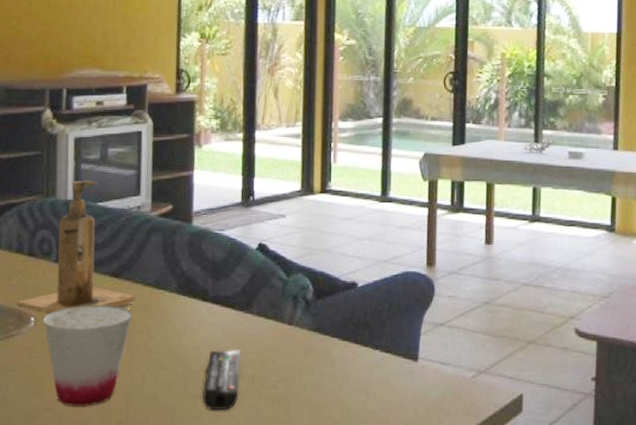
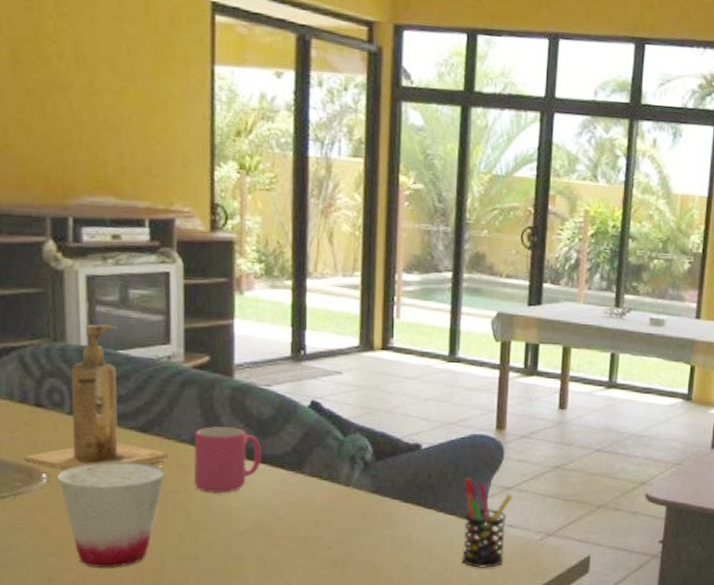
mug: none [156,270,215,333] -> present [193,426,261,493]
remote control: present [203,350,242,411] -> none [249,511,293,572]
pen holder: none [397,315,444,407] -> present [462,478,513,568]

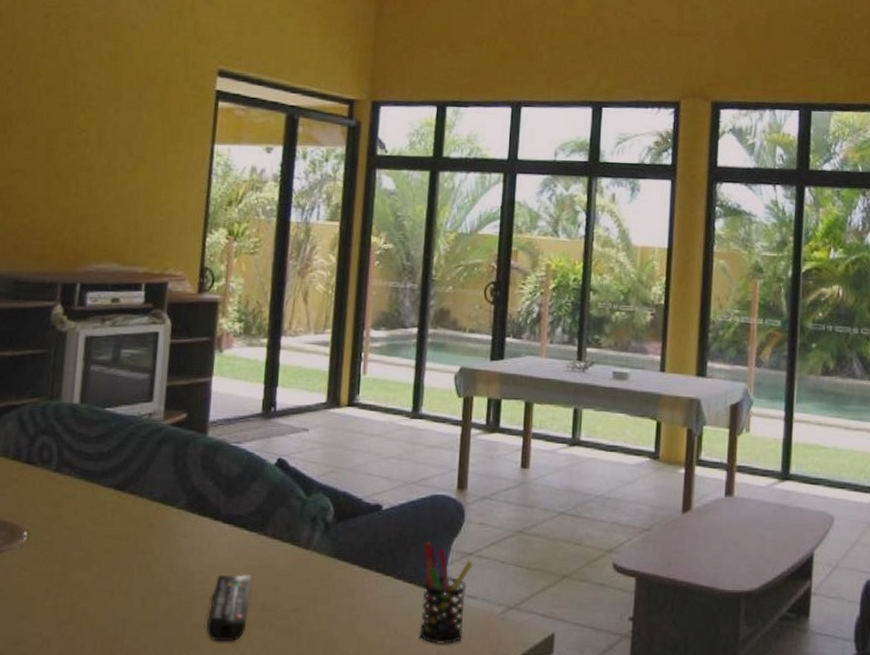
soap dispenser: present [24,324,170,470] -> none [10,382,142,528]
cup: present [58,461,166,569] -> none [37,519,136,634]
mug: present [193,426,261,493] -> none [161,484,227,554]
remote control: none [249,511,293,572] -> present [207,574,253,642]

